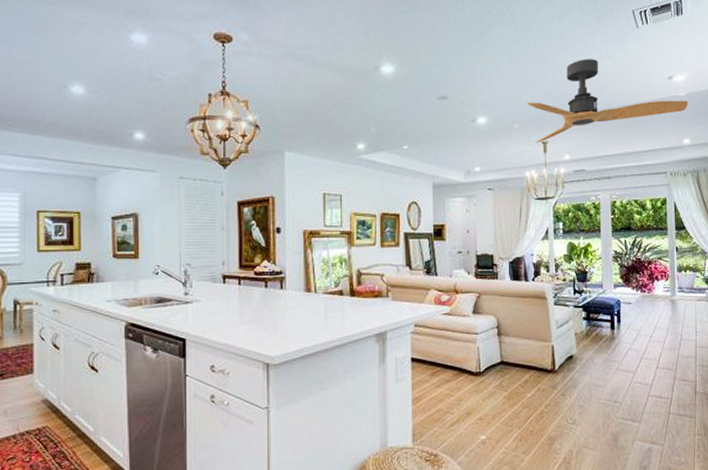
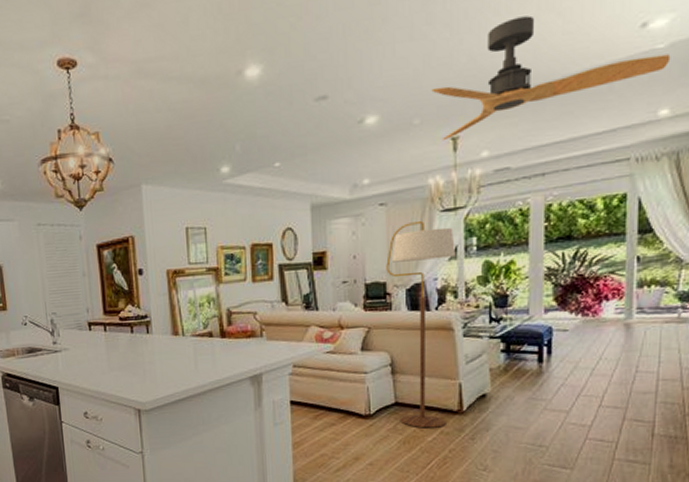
floor lamp: none [493,206,547,385] -> present [386,221,455,428]

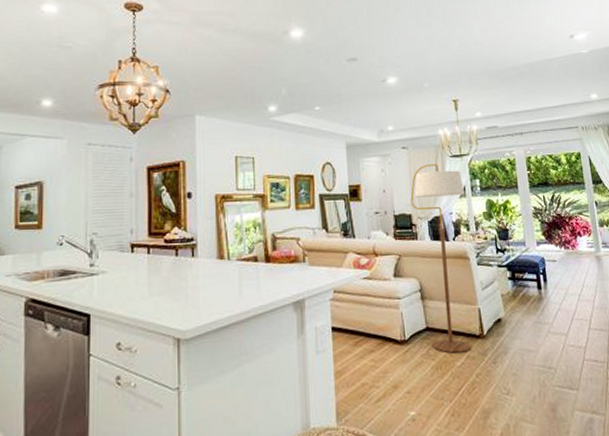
ceiling fan: present [431,15,671,141] -> none [435,20,592,102]

